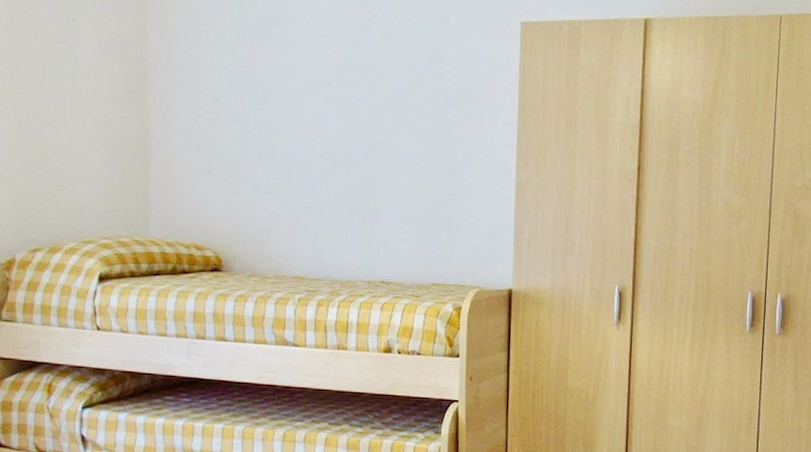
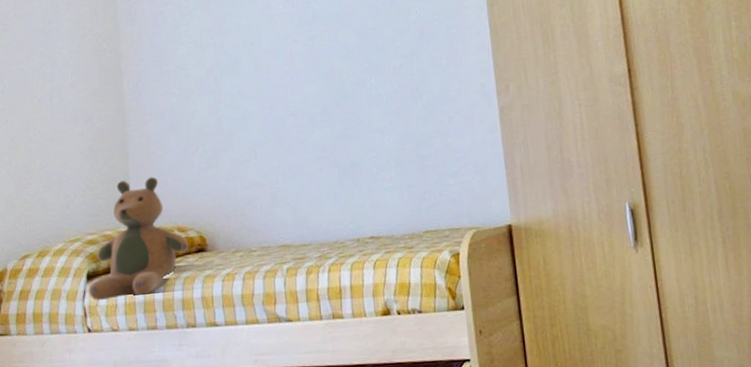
teddy bear: none [100,192,205,304] -> present [89,176,189,300]

